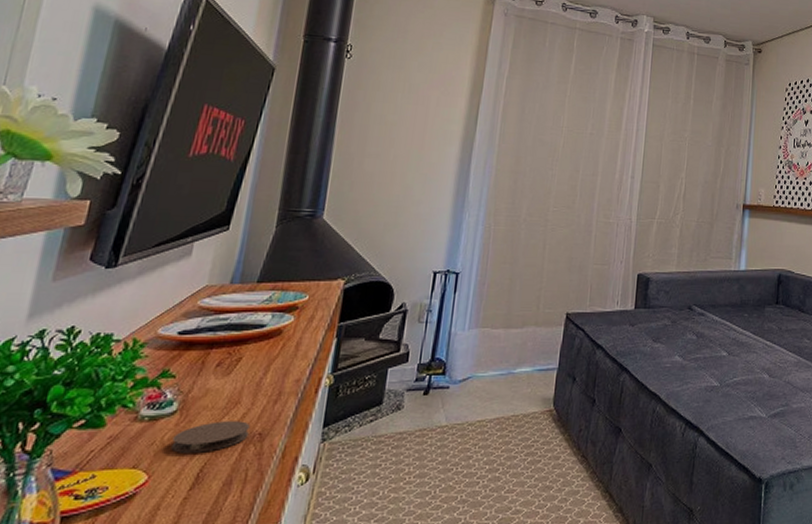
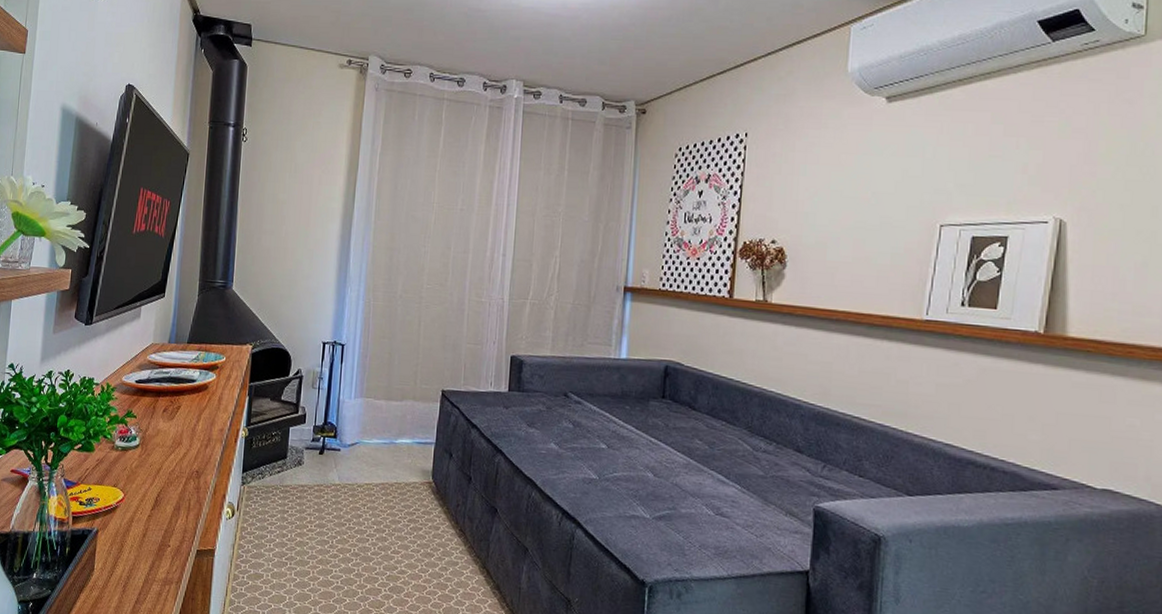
coaster: present [171,421,250,453] -> none [137,457,189,481]

